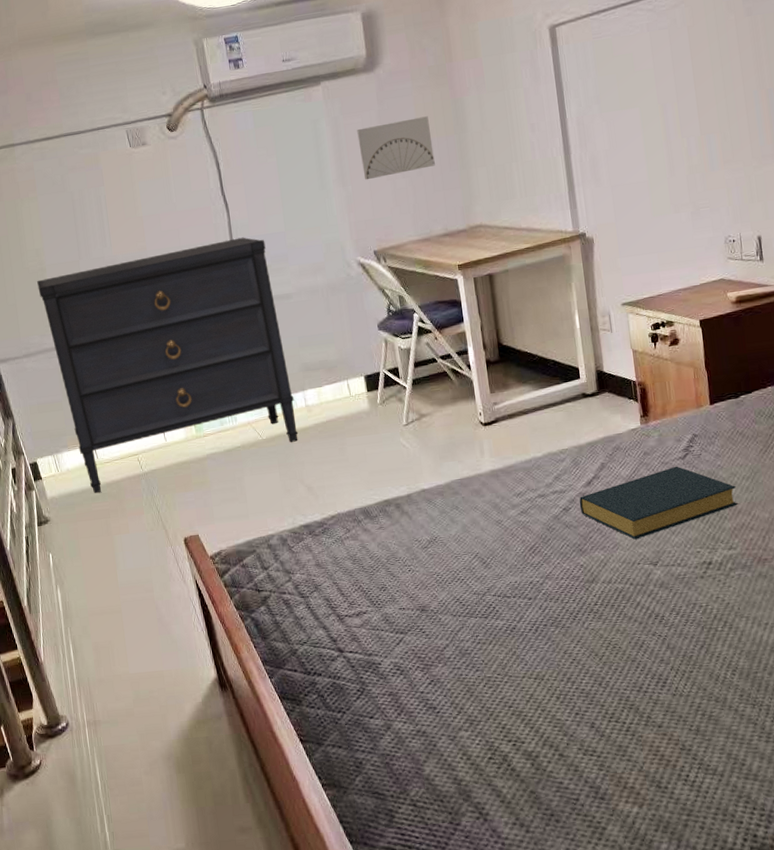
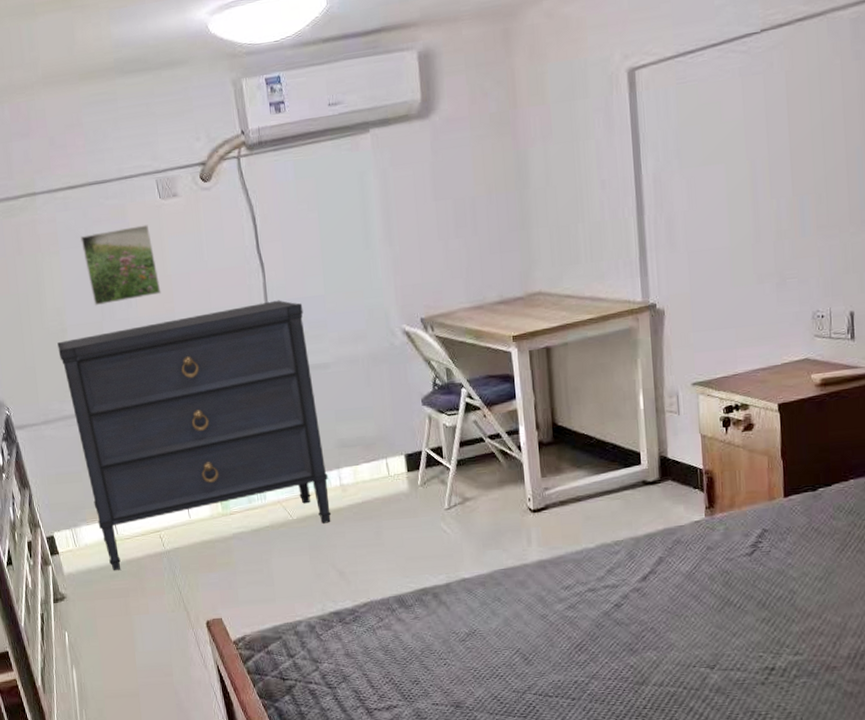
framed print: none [57,171,134,247] -> present [80,224,162,306]
wall art: present [357,116,435,180] -> none [407,169,492,240]
hardback book: present [579,466,738,540] -> none [632,563,808,641]

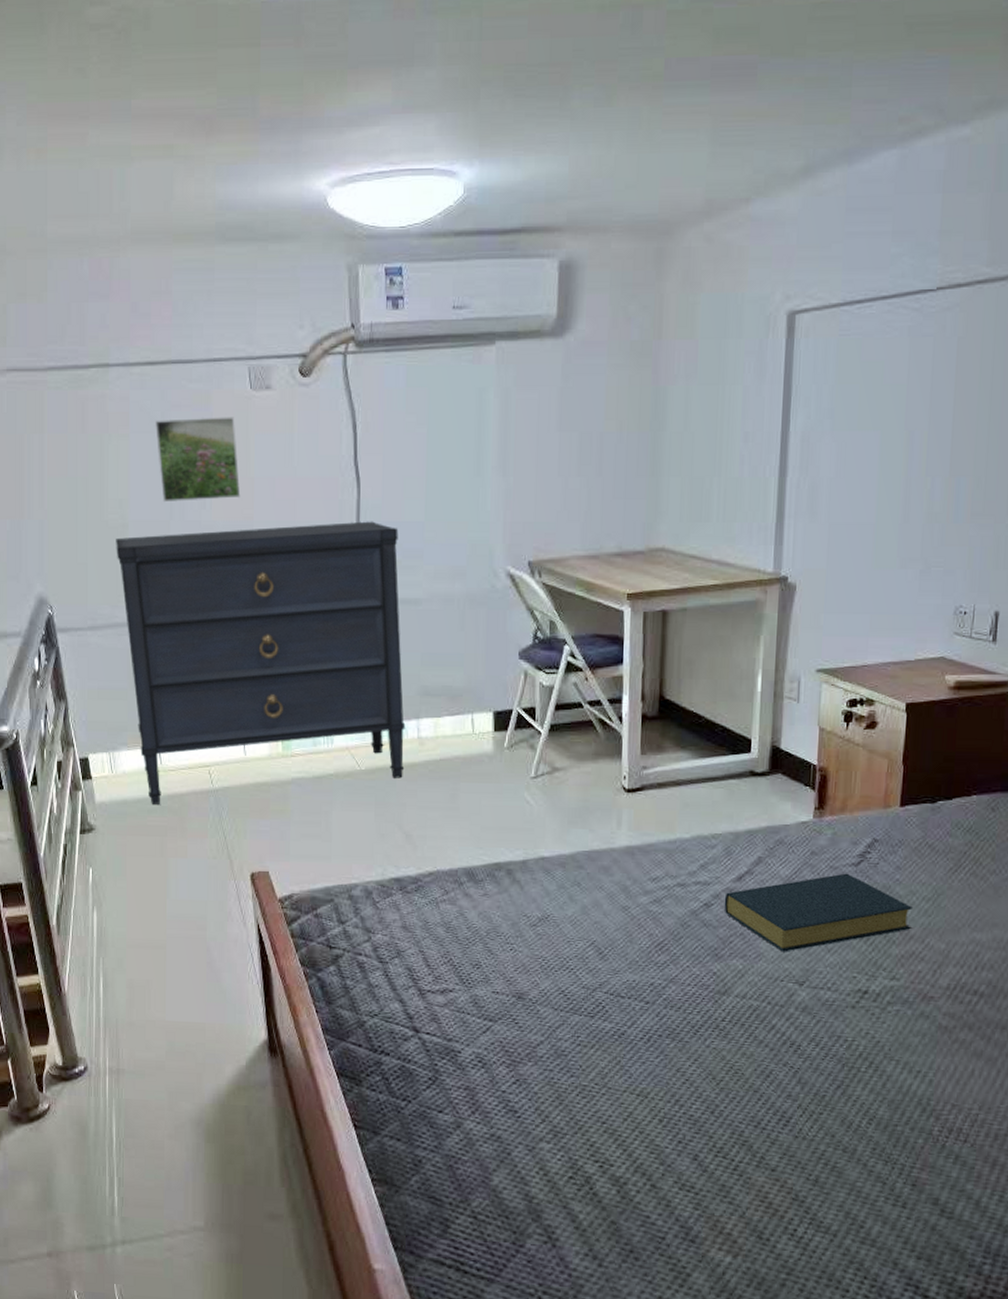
hardback book: none [632,563,808,641] -> present [724,873,914,952]

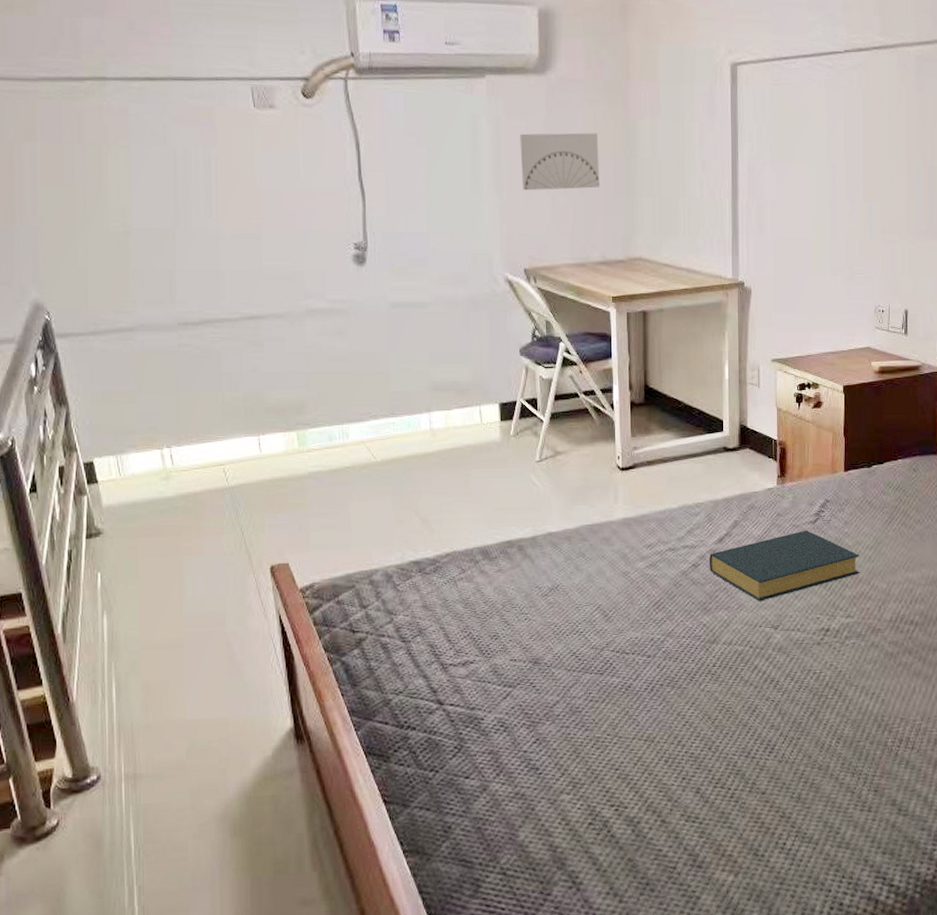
dresser: present [116,521,406,806] -> none [118,231,419,506]
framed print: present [155,417,241,503] -> none [157,132,248,212]
wall art: none [530,403,621,473] -> present [520,133,600,191]

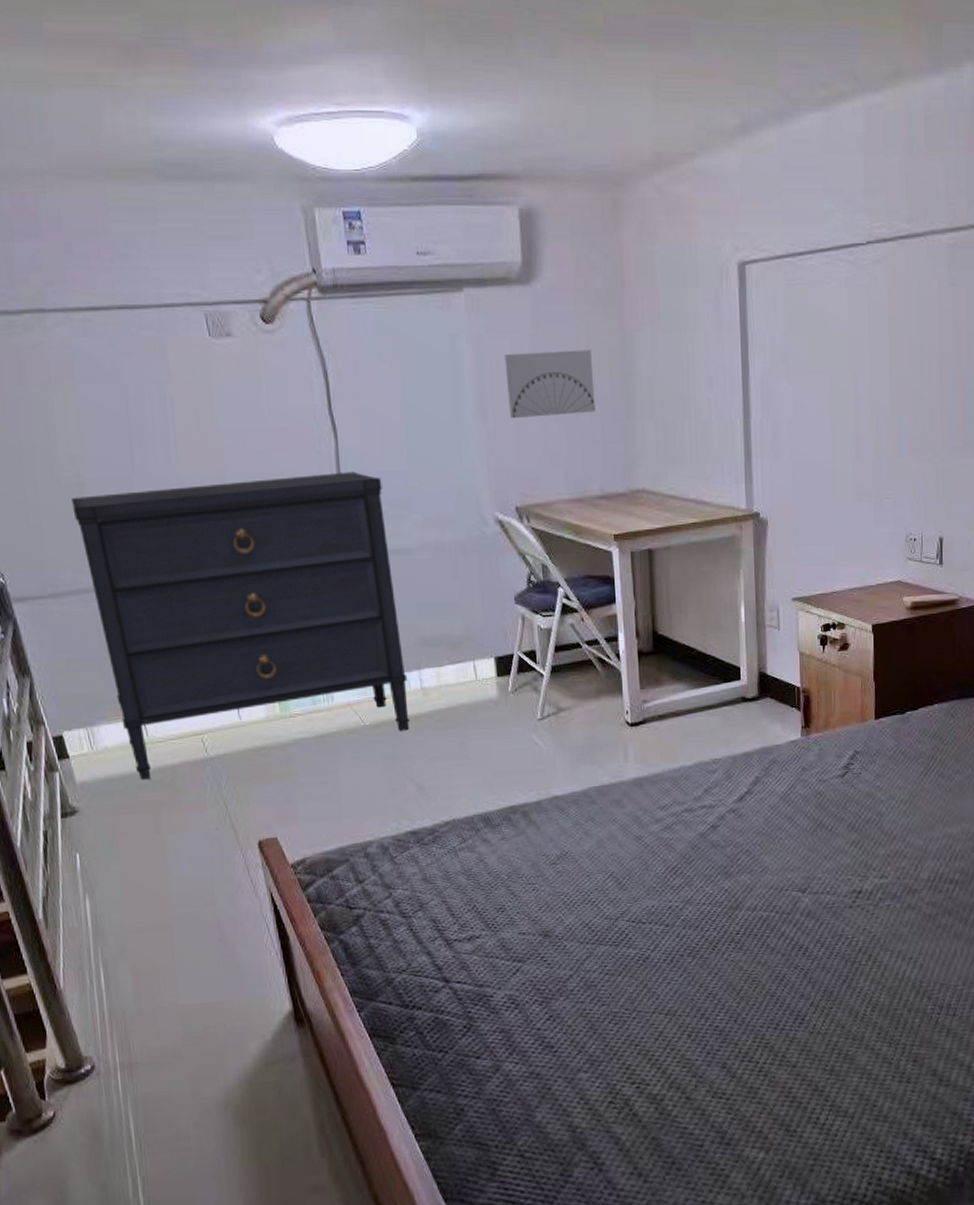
dresser: none [118,231,419,506] -> present [72,471,410,781]
hardback book: present [709,530,860,602] -> none [729,784,894,864]

